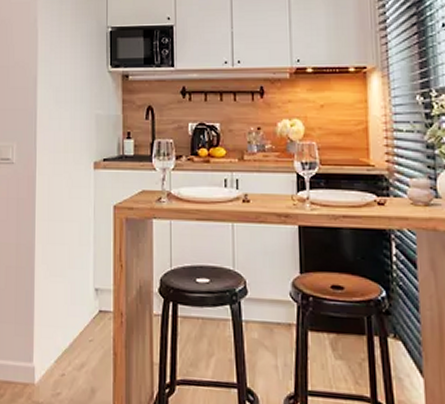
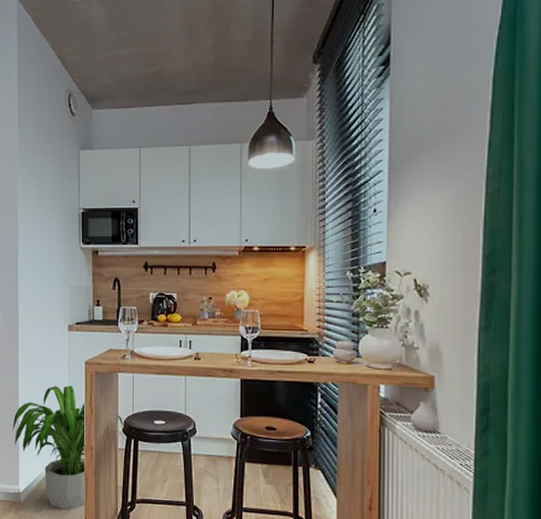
potted plant: none [27,235,161,394] -> present [12,385,124,510]

